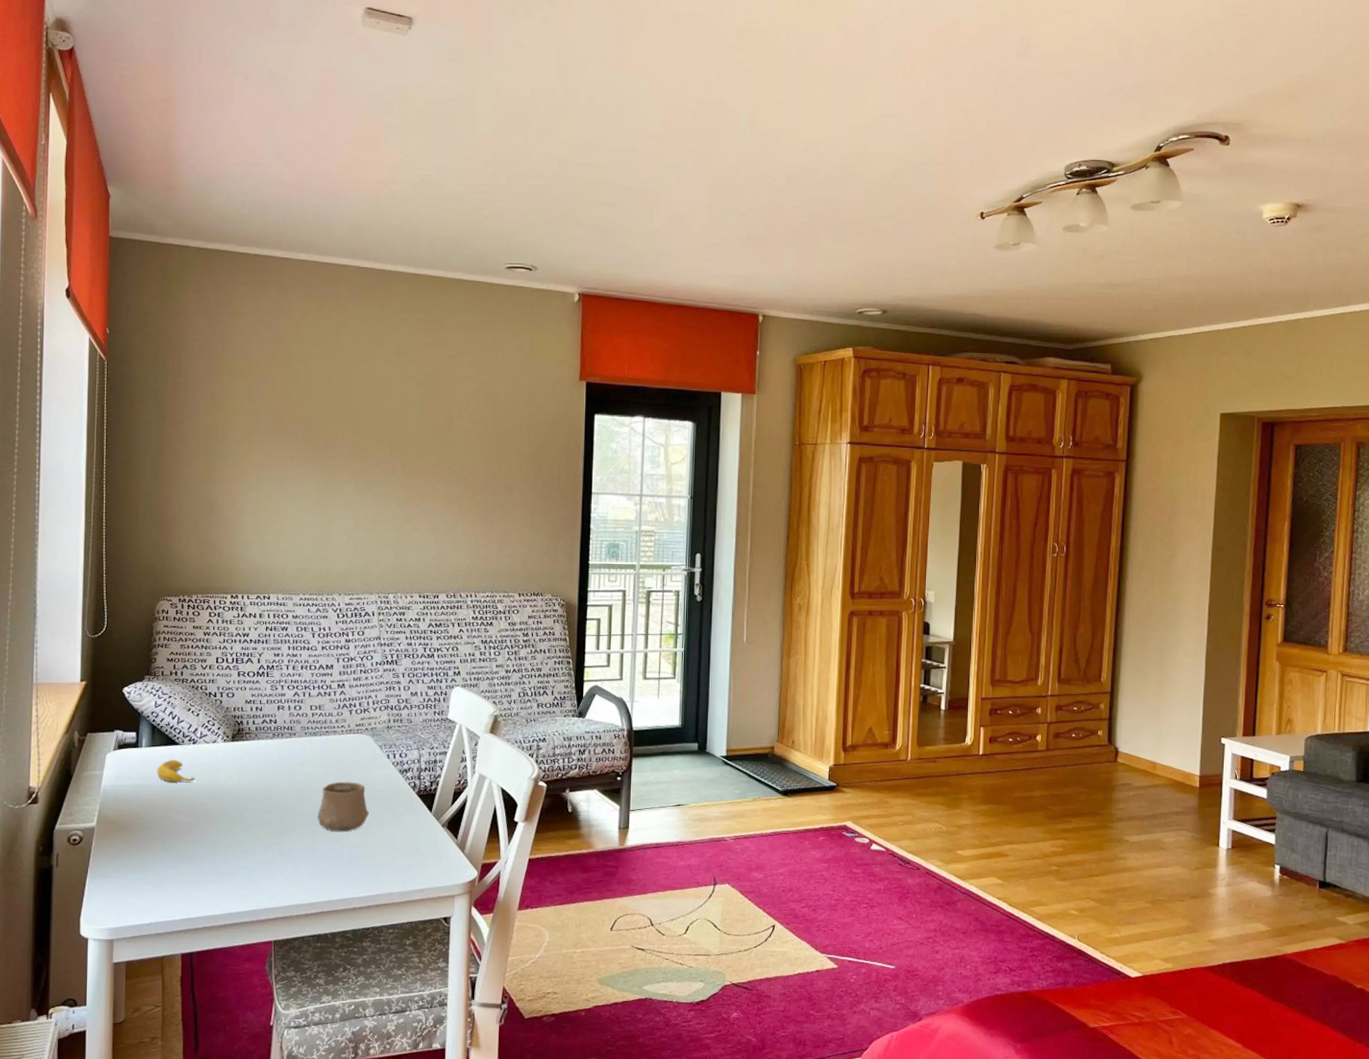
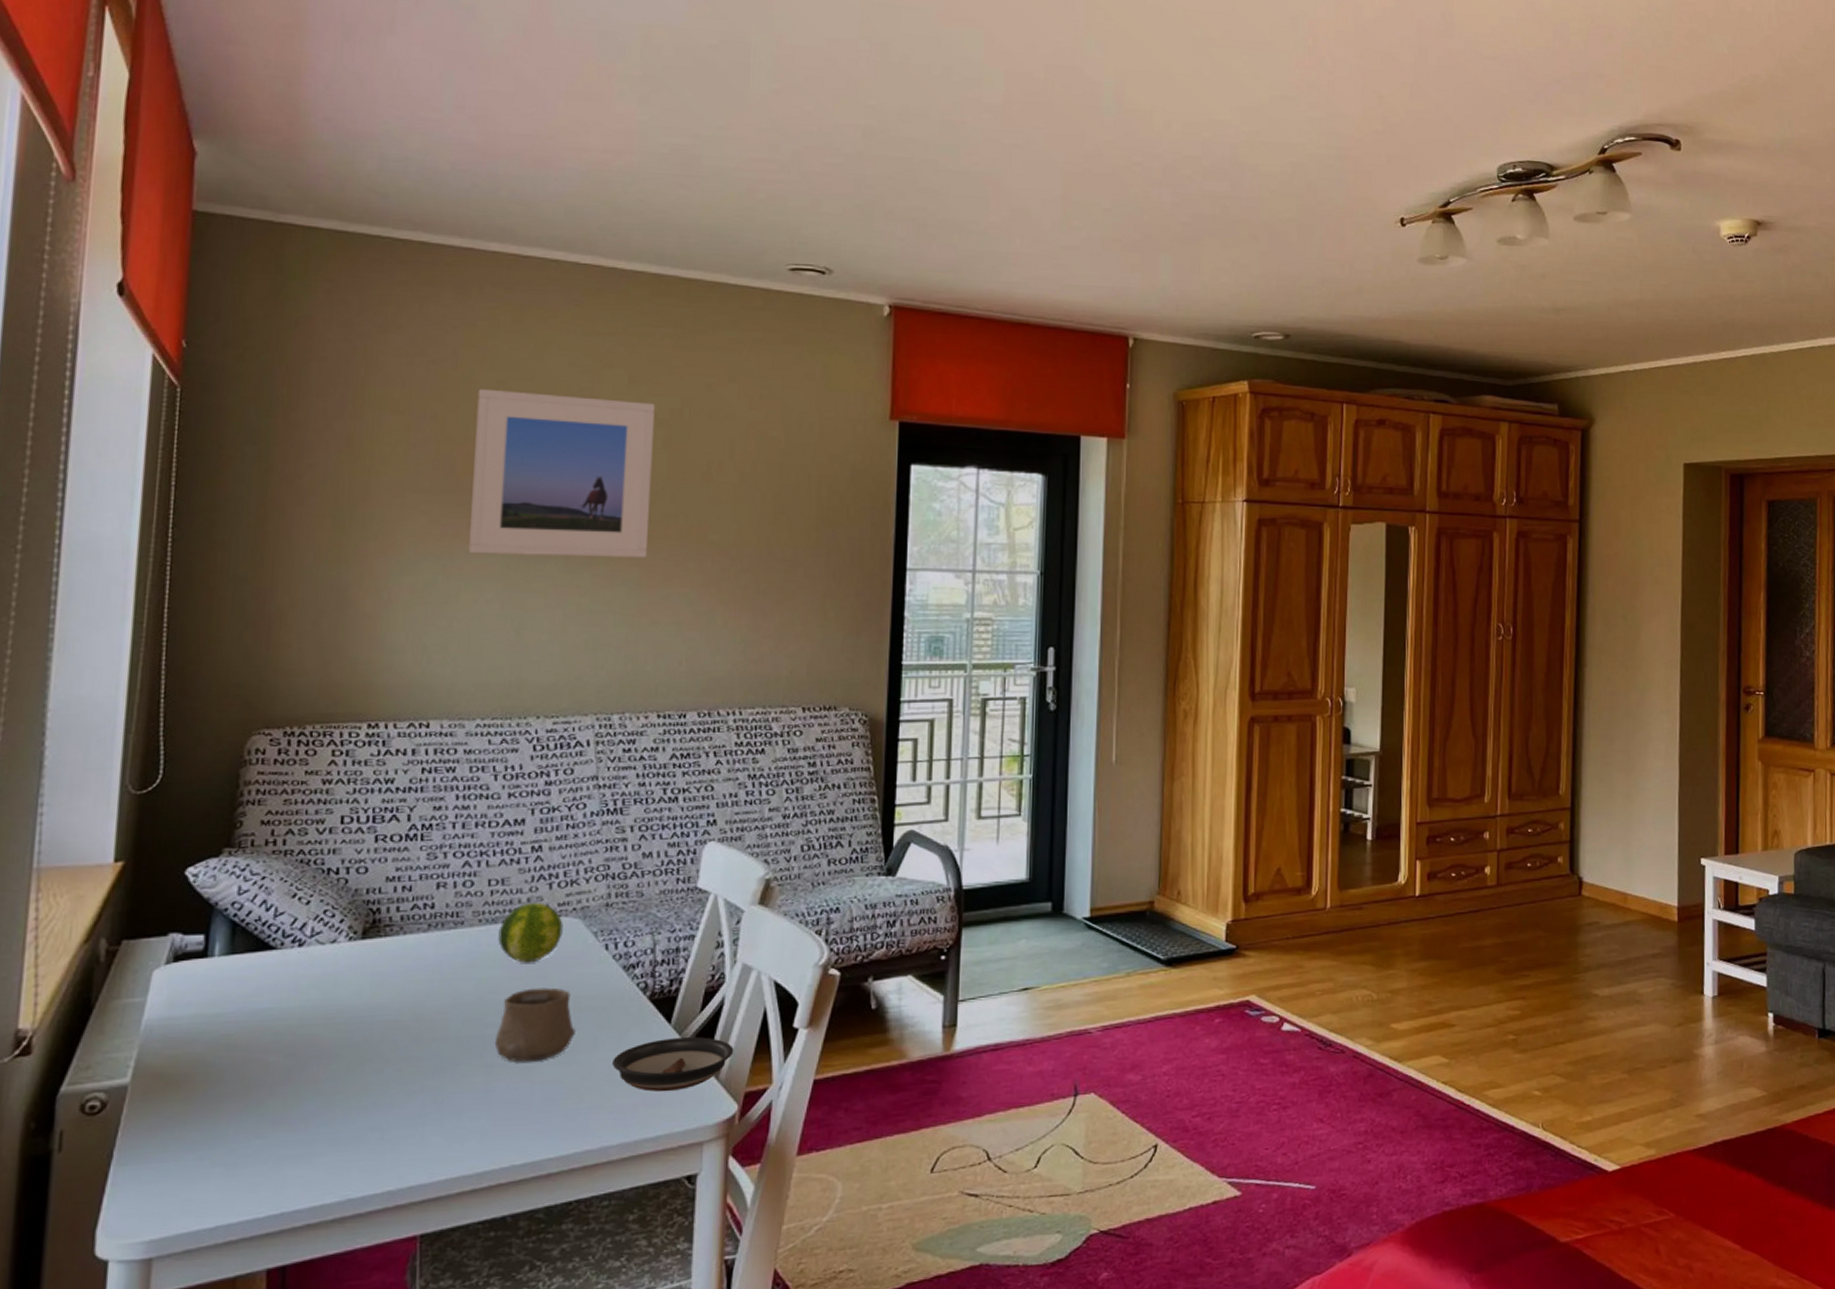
banana: present [157,759,195,783] -> none [237,971,300,1007]
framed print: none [291,360,414,482] -> present [468,388,655,557]
fruit: none [318,722,360,764] -> present [498,902,563,963]
saucer: none [394,822,474,859] -> present [612,1037,734,1092]

